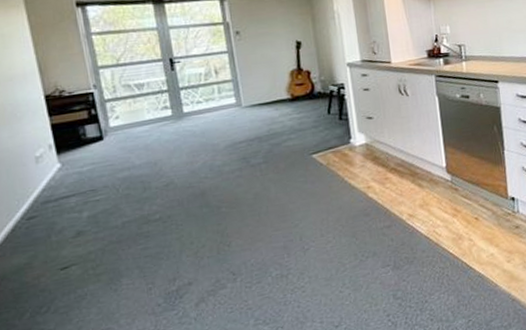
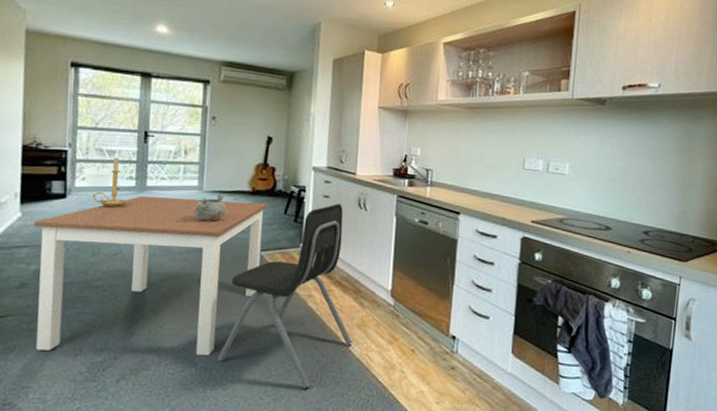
dining table: none [76,108,316,293] -> present [34,196,267,356]
candle holder: none [130,86,168,141] -> present [92,154,128,208]
decorative bowl: none [237,107,270,136] -> present [194,195,227,221]
dining chair: none [289,93,419,274] -> present [217,203,353,388]

